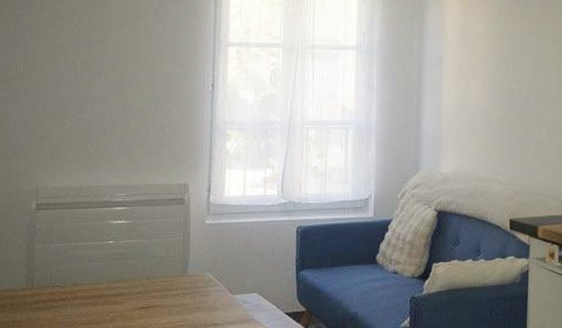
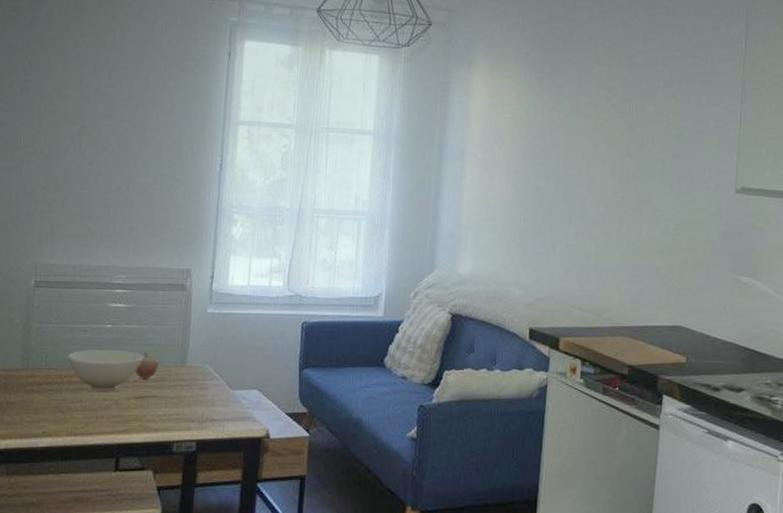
bowl: none [72,264,146,305] -> present [68,349,144,391]
fruit: none [138,263,162,289] -> present [134,351,161,378]

